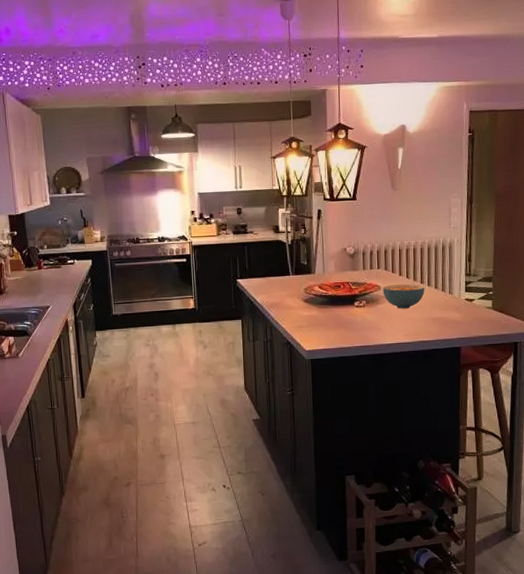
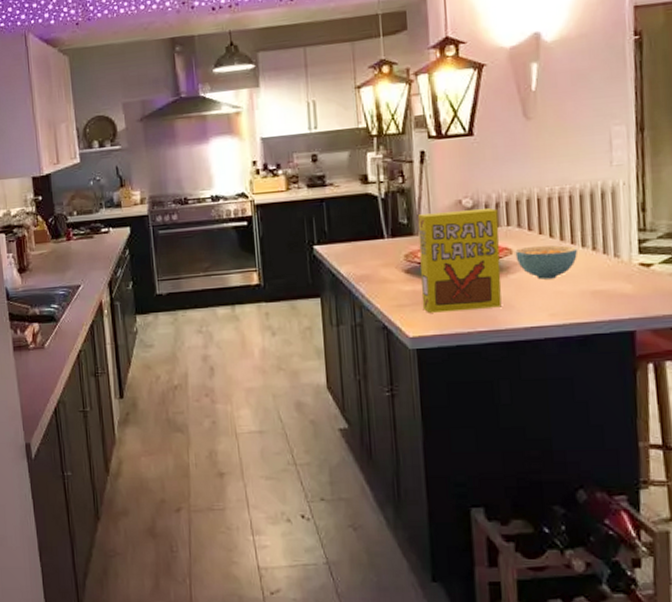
cereal box: none [314,255,372,332] -> present [417,208,502,313]

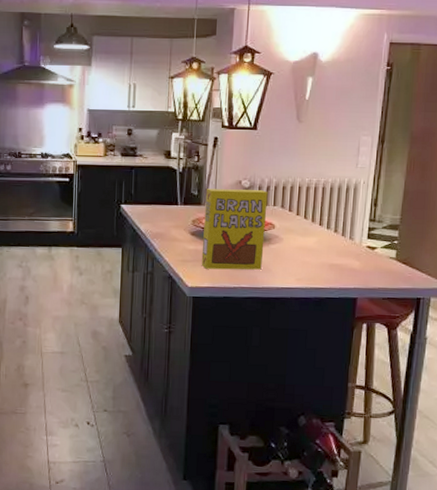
cereal bowl: present [515,245,578,280] -> none [277,224,324,251]

